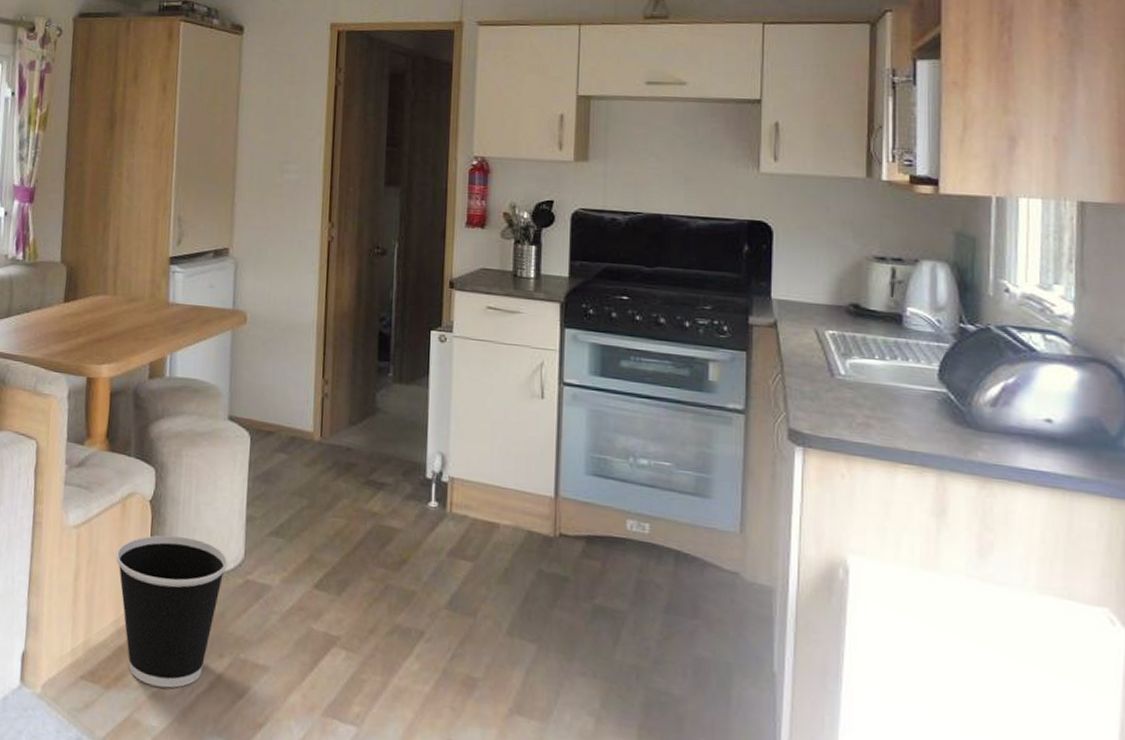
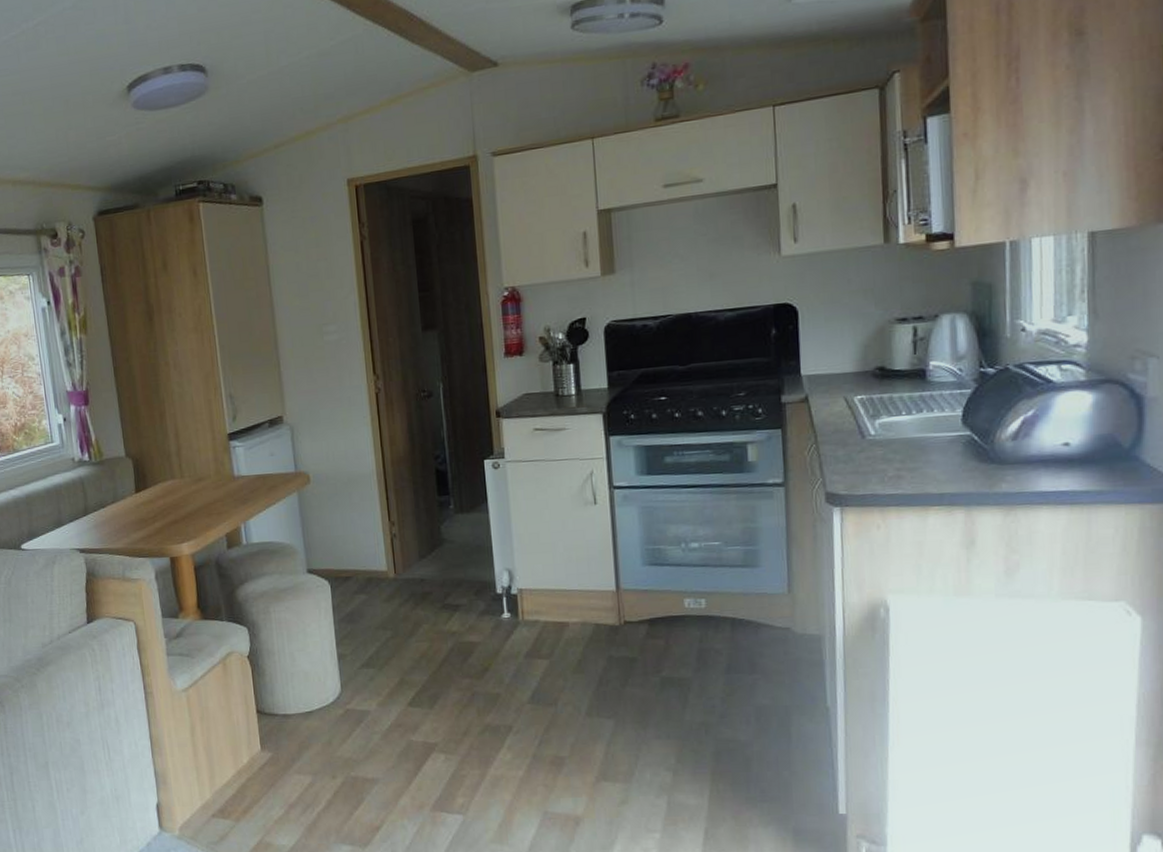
wastebasket: present [116,535,228,688] -> none [225,682,328,812]

